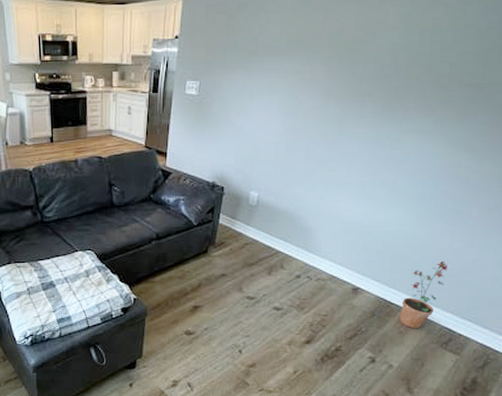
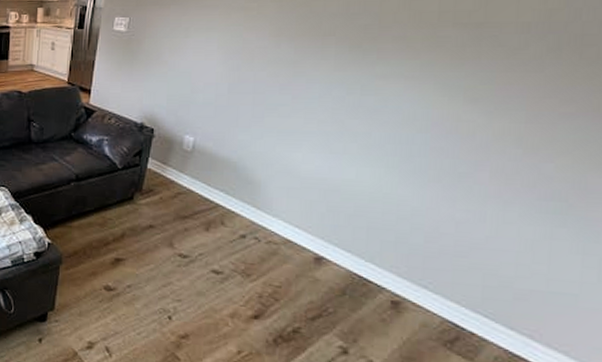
potted plant: present [399,261,449,329] -> none [380,235,450,318]

